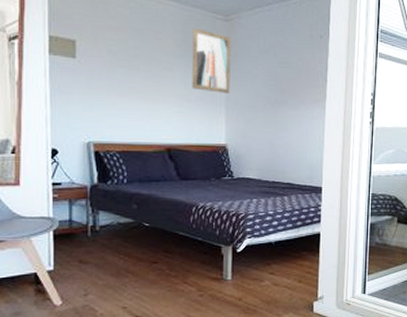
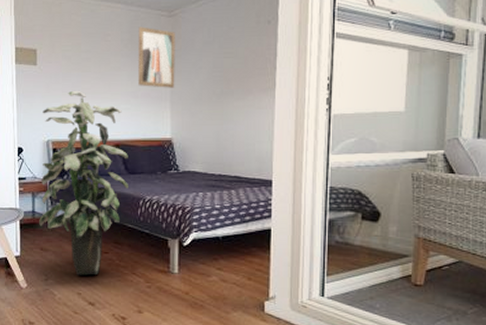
indoor plant: none [77,89,182,288] -> present [39,90,130,275]

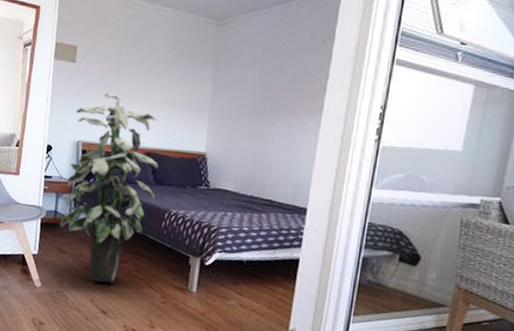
wall art: present [138,27,175,88] -> none [177,33,223,100]

